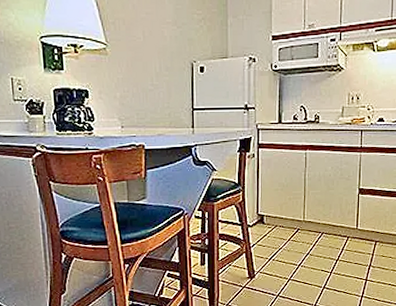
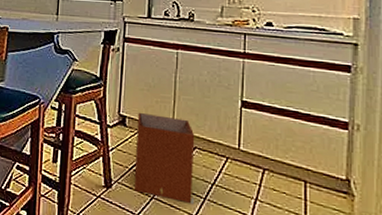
waste basket: none [274,210,323,279] -> present [135,112,195,205]

